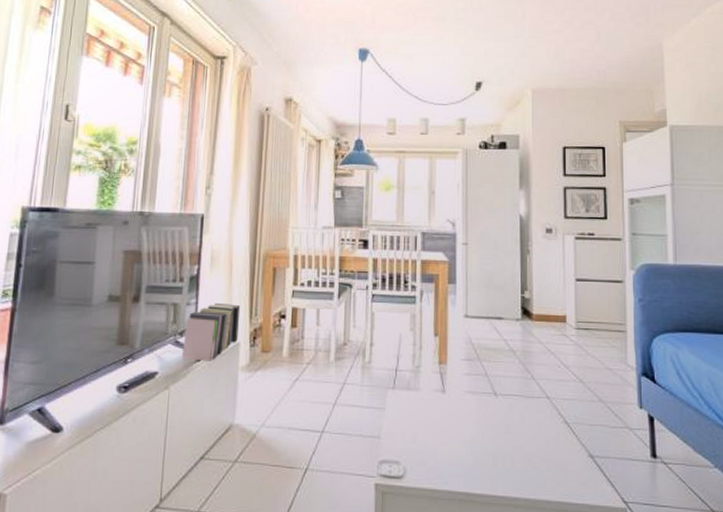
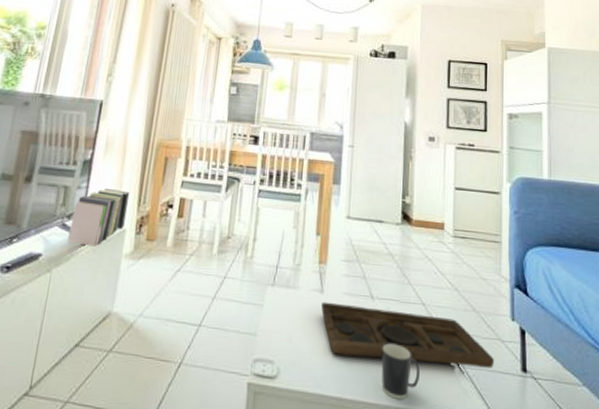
decorative tray: none [444,401,624,456] -> present [321,301,495,369]
mug: none [507,438,547,491] -> present [381,343,420,399]

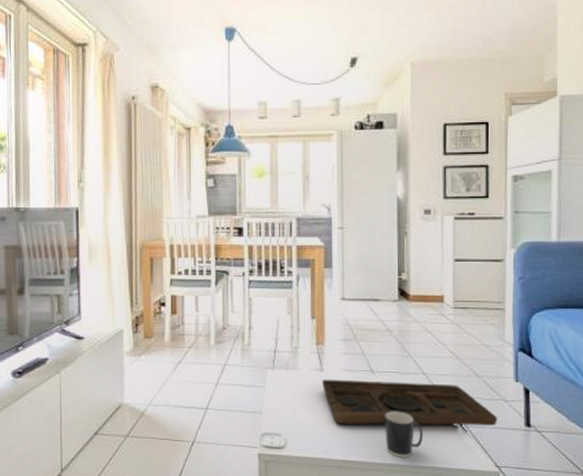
books: present [66,189,130,247] -> none [68,294,122,348]

